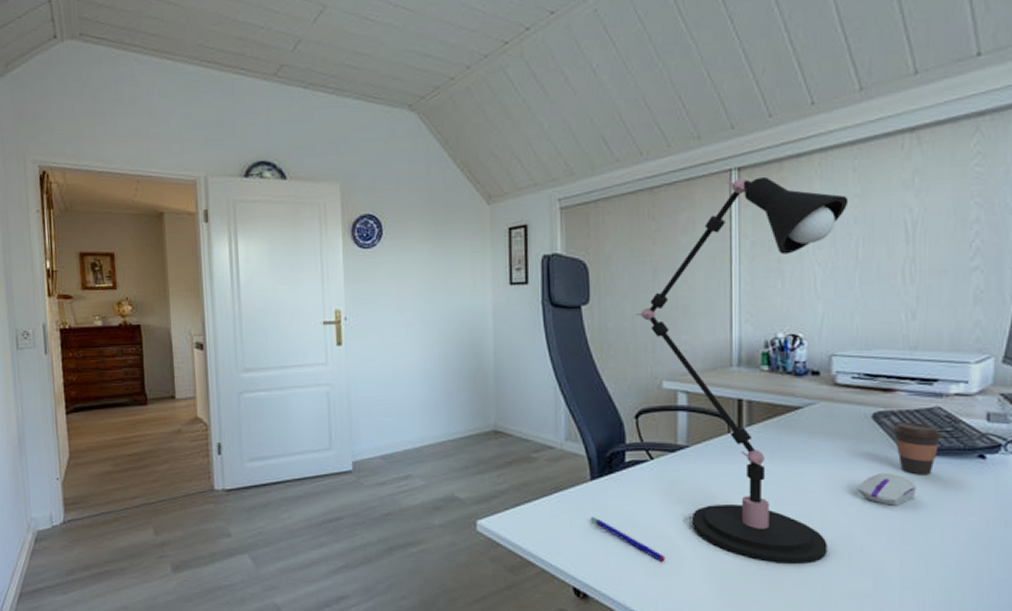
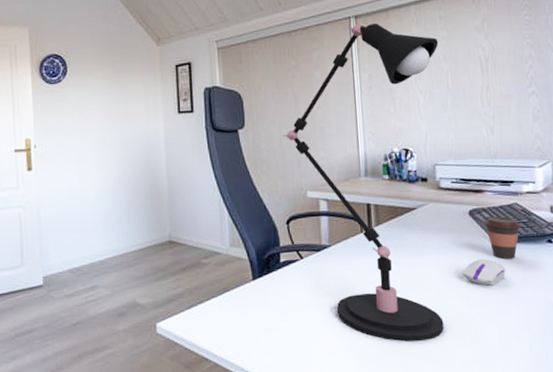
pen: present [590,516,665,563] -> none [254,312,318,349]

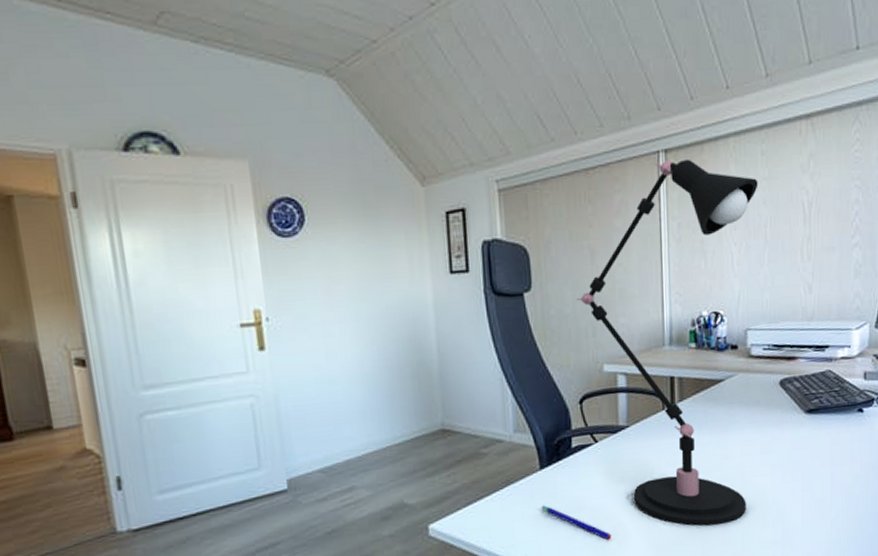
pen: none [254,312,318,349] -> present [541,505,612,540]
computer mouse: present [463,258,506,286] -> none [770,432,814,462]
coffee cup: present [484,216,522,259] -> none [794,385,833,432]

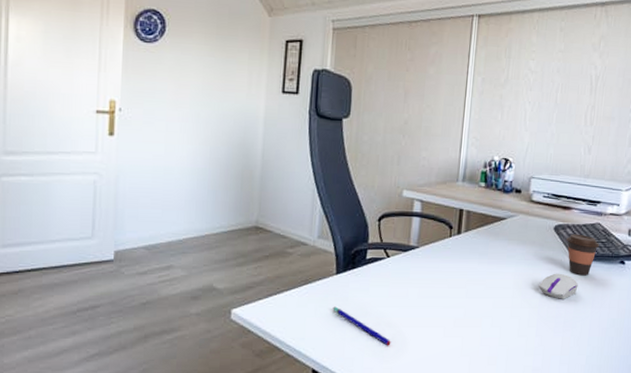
desk lamp: present [577,158,758,527] -> none [388,24,555,347]
computer mouse: none [770,432,814,462] -> present [539,273,578,299]
coffee cup: none [794,385,833,432] -> present [566,234,600,276]

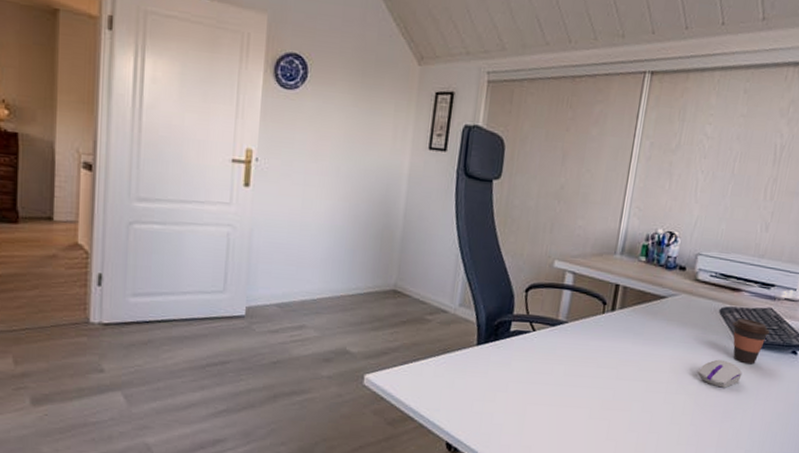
pen: present [332,306,391,346] -> none [471,379,532,424]

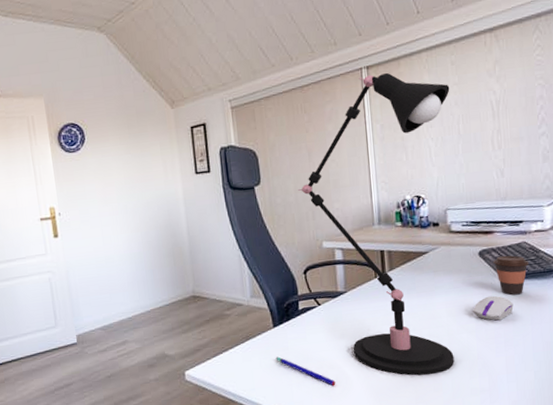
pen: none [471,379,532,424] -> present [275,356,336,386]
desk lamp: none [541,82,736,433] -> present [298,72,455,376]

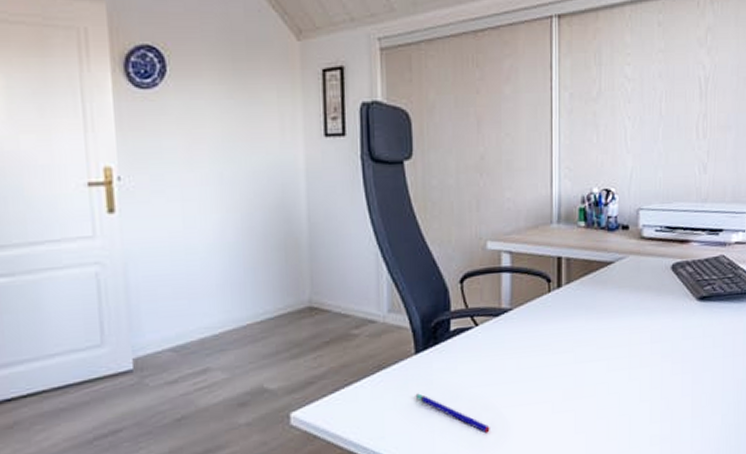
desk lamp: present [298,72,455,376] -> none [461,25,654,420]
computer mouse: present [473,295,514,321] -> none [660,320,705,352]
coffee cup: present [493,255,530,295] -> none [687,271,727,321]

